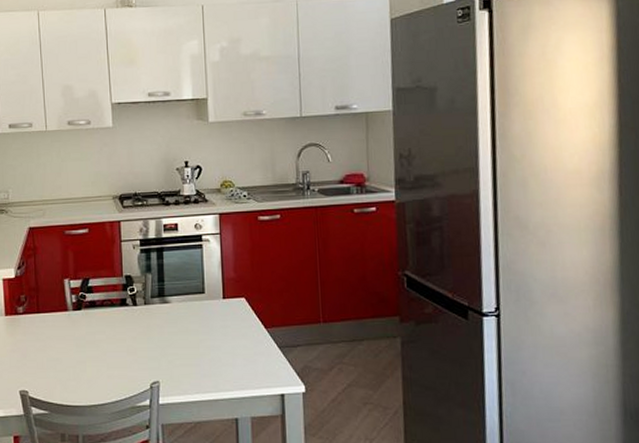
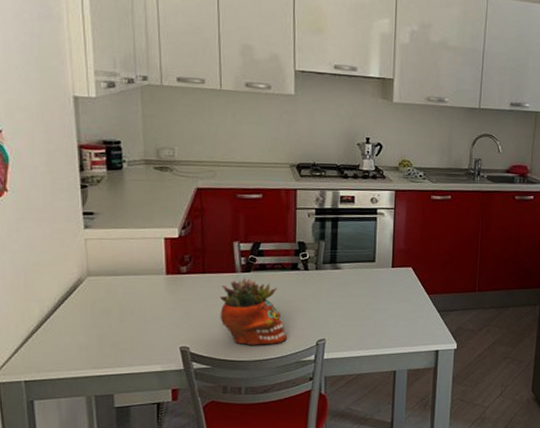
succulent planter: none [54,316,120,389] -> present [220,277,287,345]

